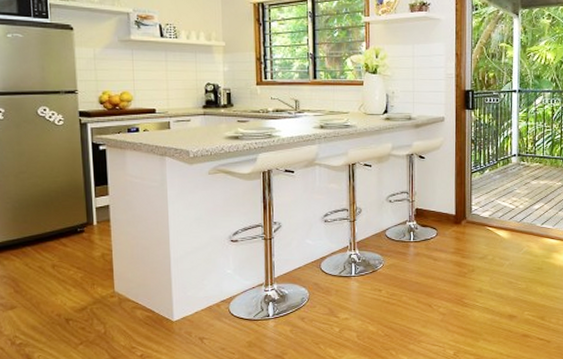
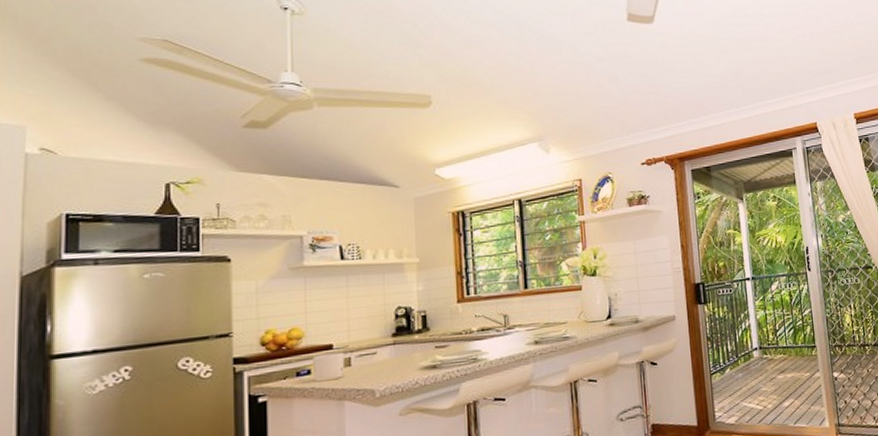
mug: none [140,116,165,139] -> present [313,352,344,382]

